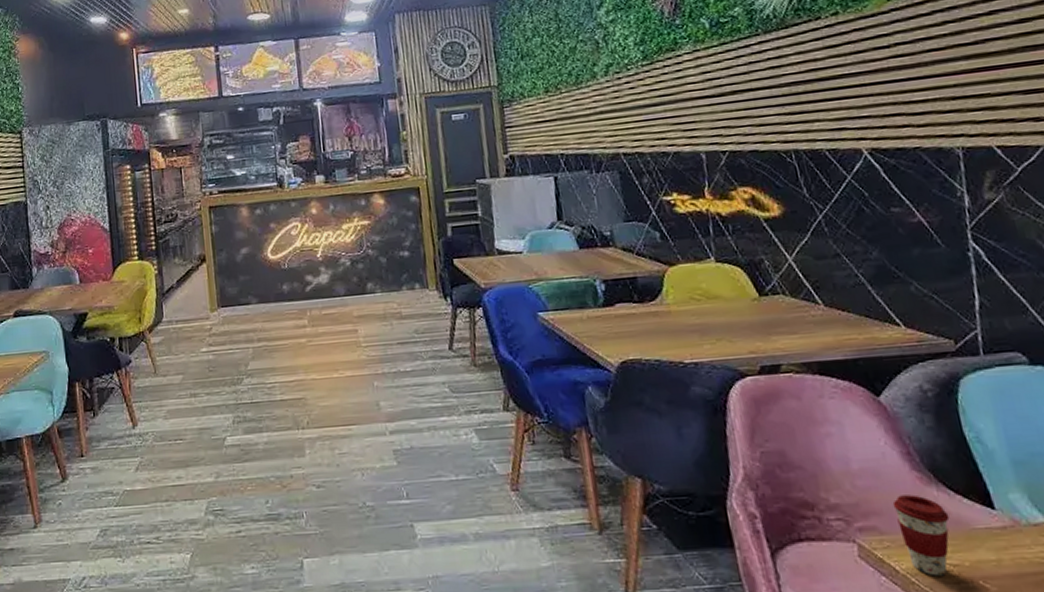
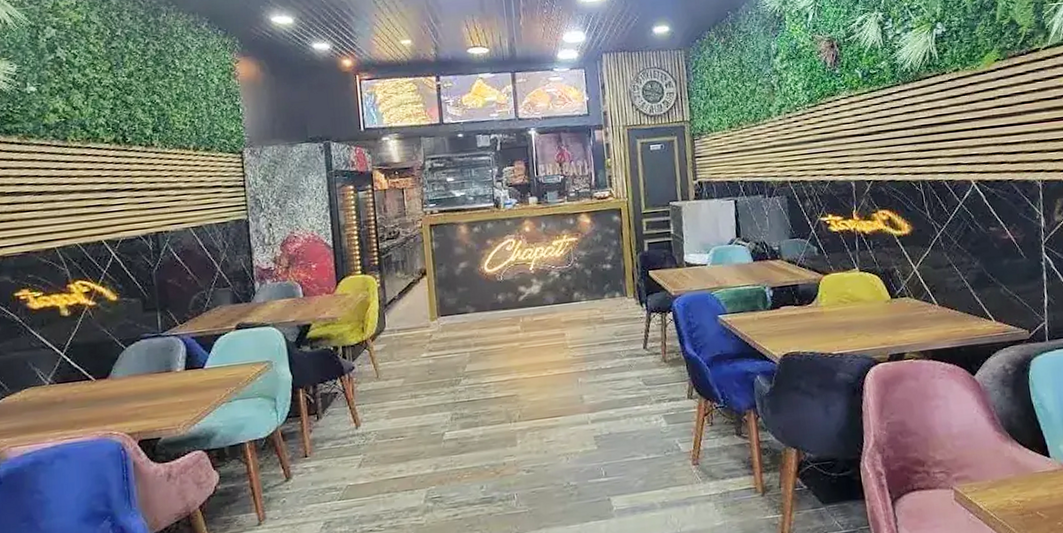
coffee cup: present [892,495,950,576] -> none [980,450,1019,511]

